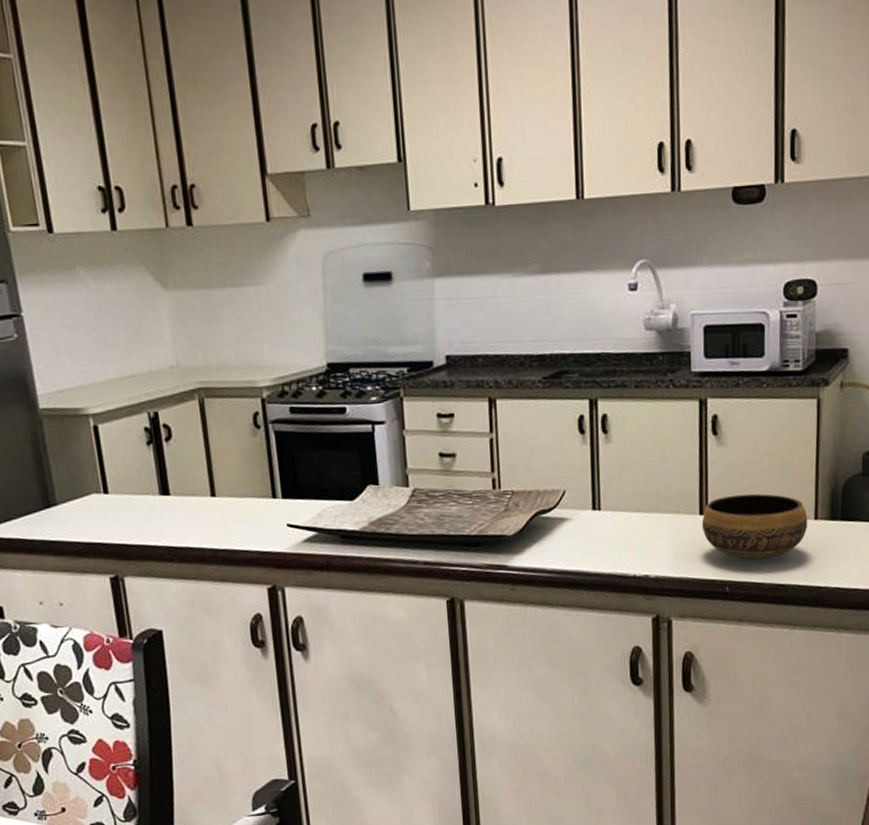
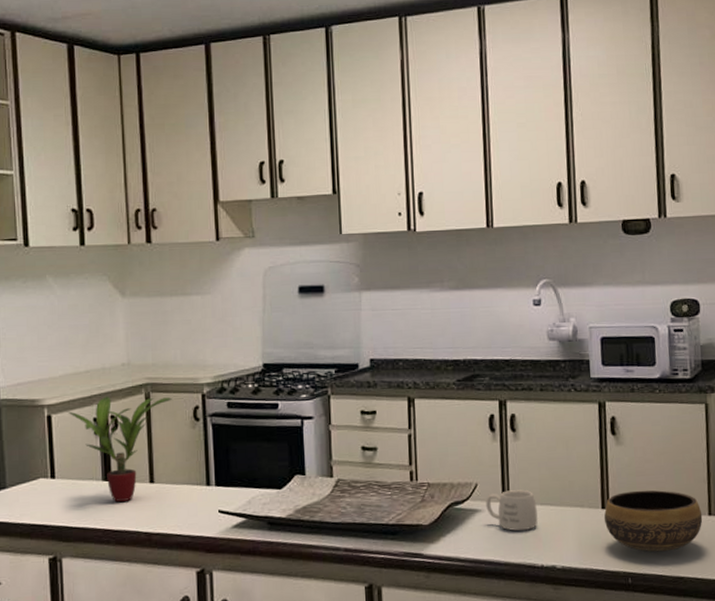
potted plant: none [114,402,229,518] -> present [66,395,172,503]
mug: none [574,496,630,540] -> present [486,490,538,531]

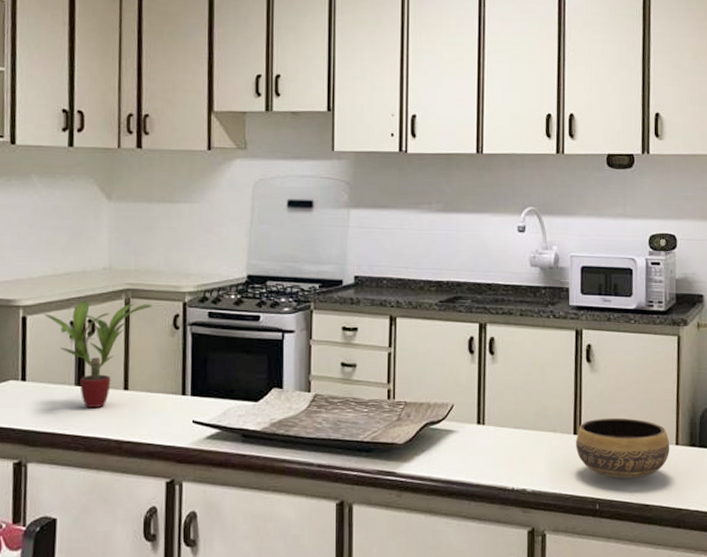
mug: present [486,490,538,531] -> none [461,412,511,453]

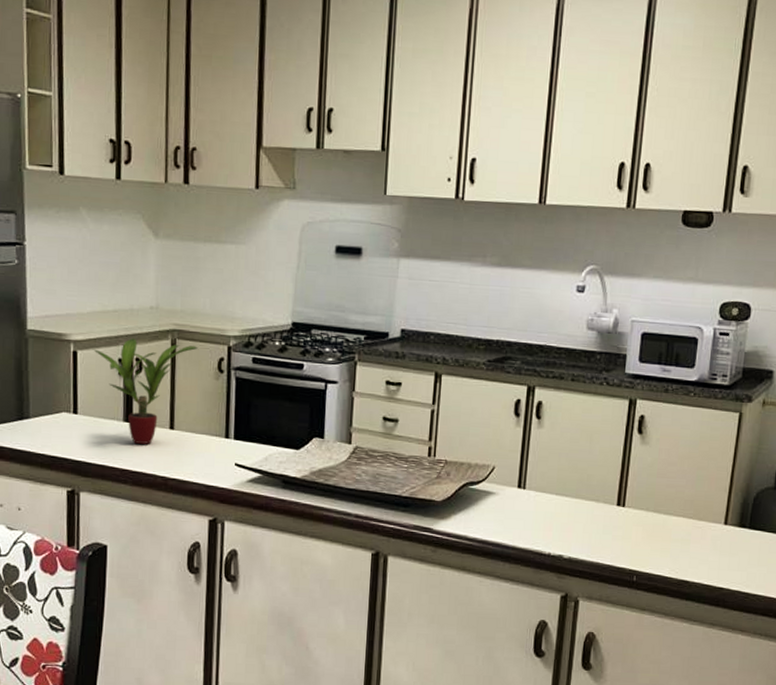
bowl: present [575,417,670,479] -> none [617,491,718,555]

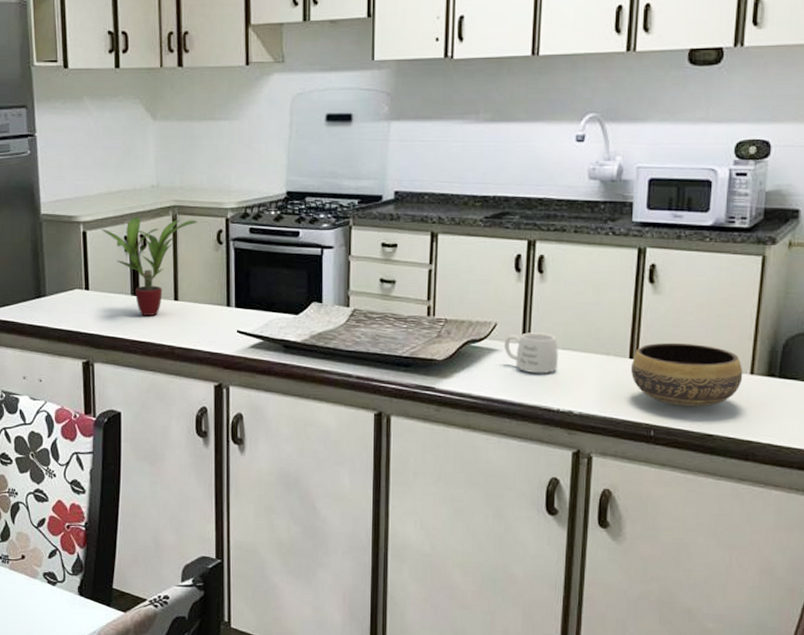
mug: none [501,477,552,518] -> present [504,332,558,373]
bowl: none [617,491,718,555] -> present [630,342,743,407]

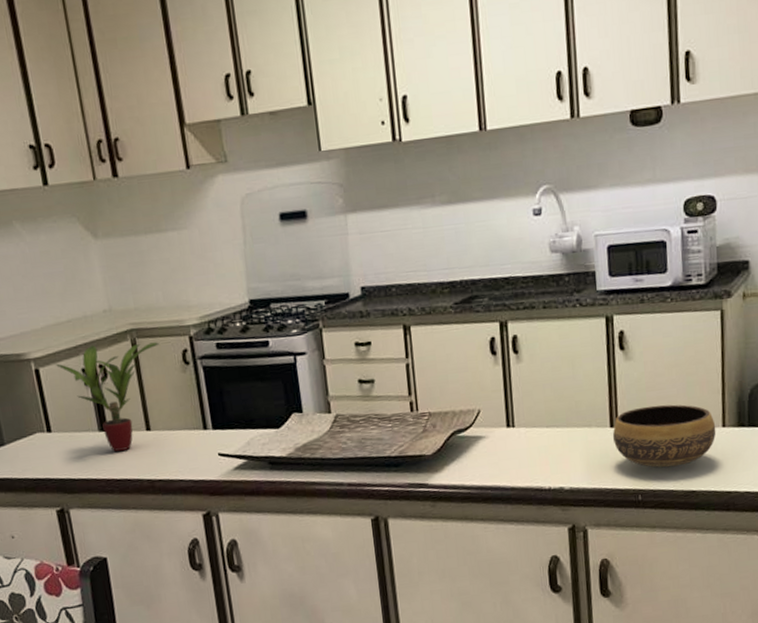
mug: present [504,332,558,373] -> none [489,413,544,456]

